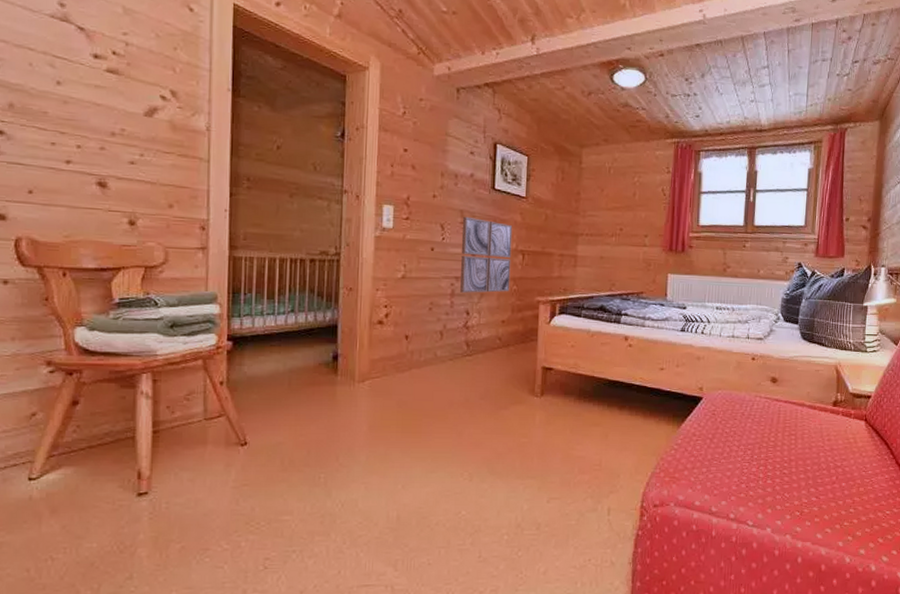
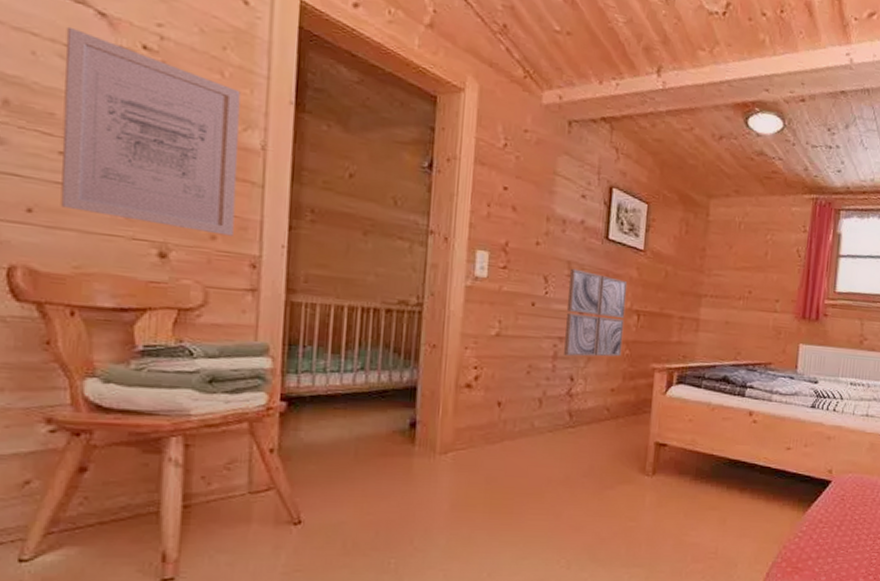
wall art: none [53,41,189,204] -> present [60,26,241,236]

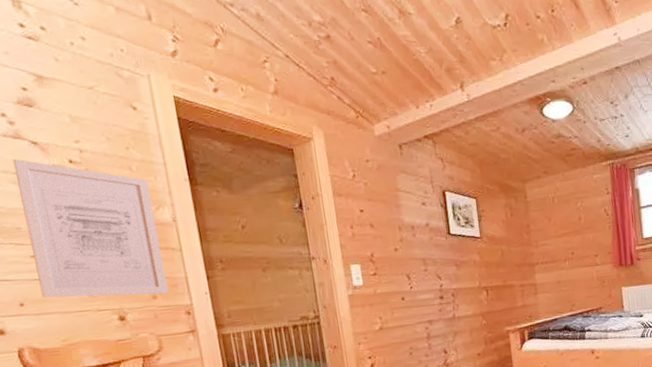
wall art: present [564,268,628,357] -> none [425,263,480,334]

